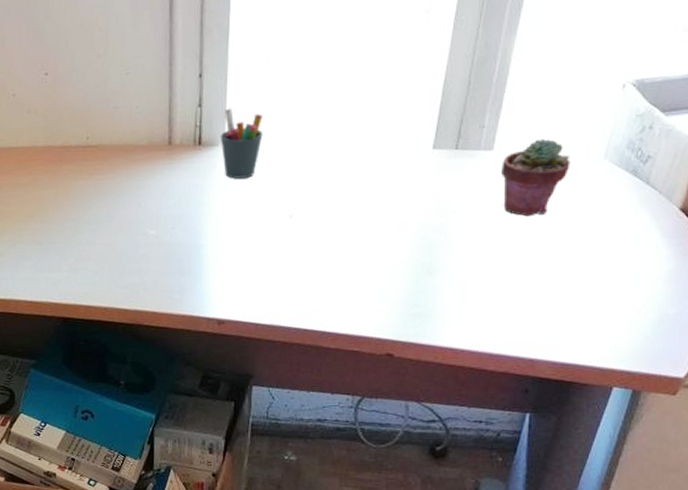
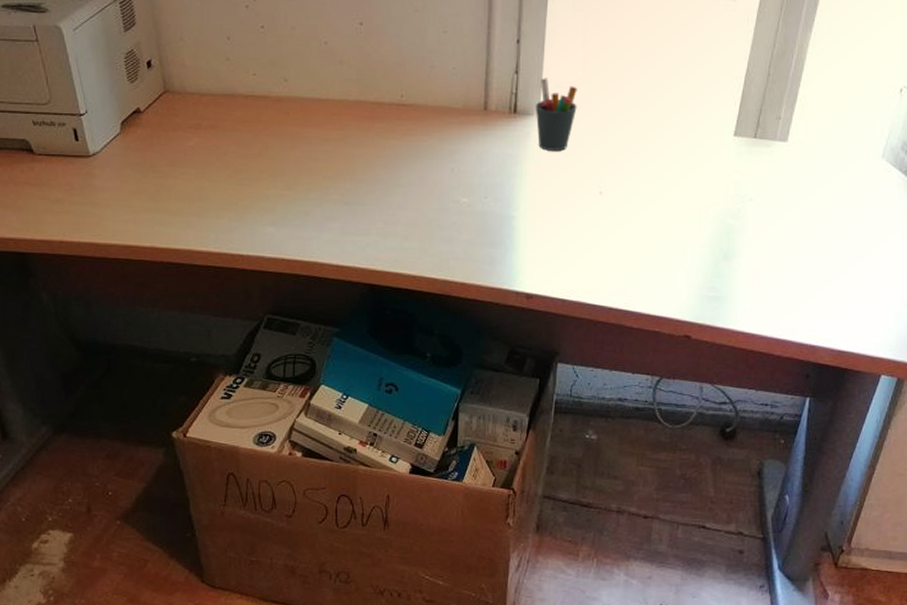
potted succulent: present [501,138,570,217] -> none [794,134,854,208]

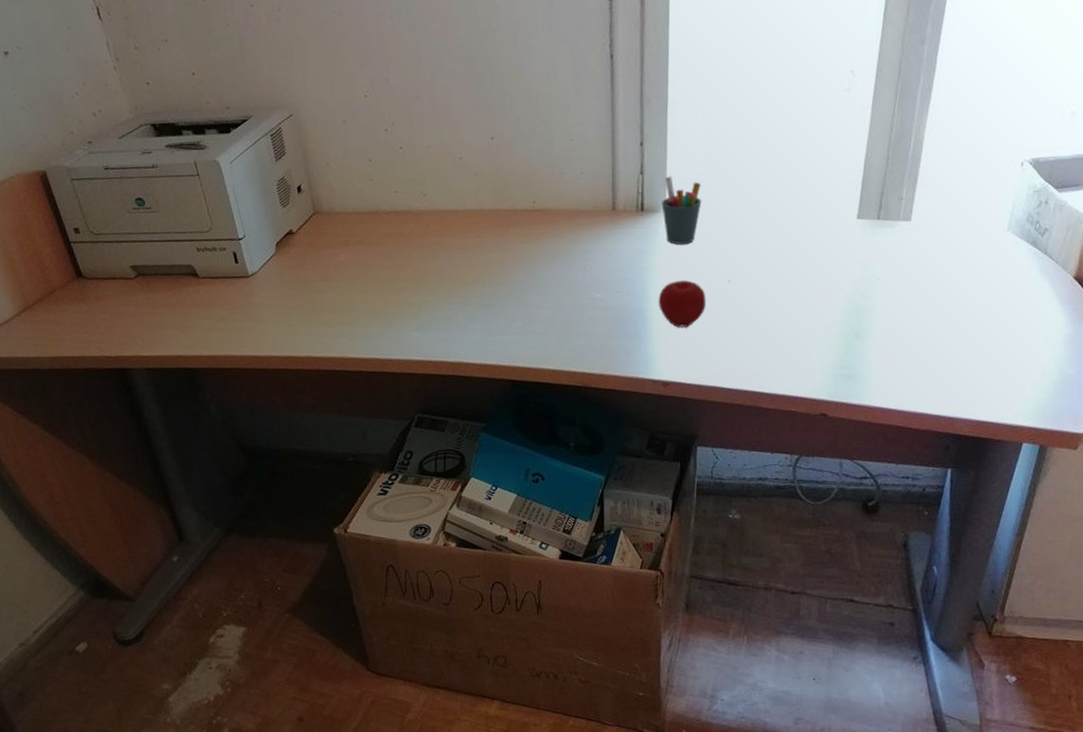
apple: none [526,189,576,238] -> present [658,280,707,328]

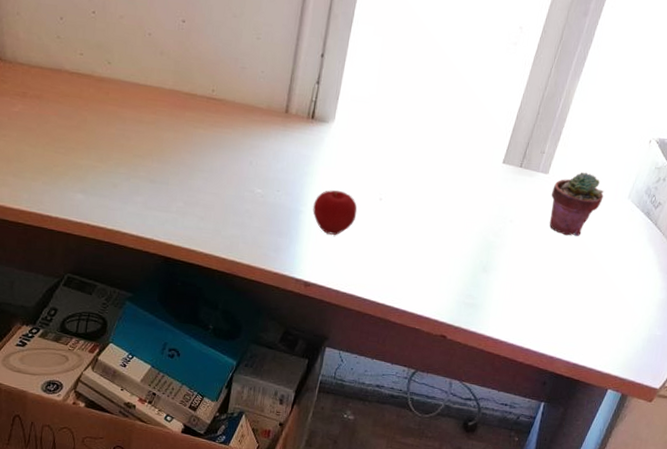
pen holder: present [661,176,702,245] -> none [330,90,370,158]
potted succulent: none [919,210,979,284] -> present [549,172,604,237]

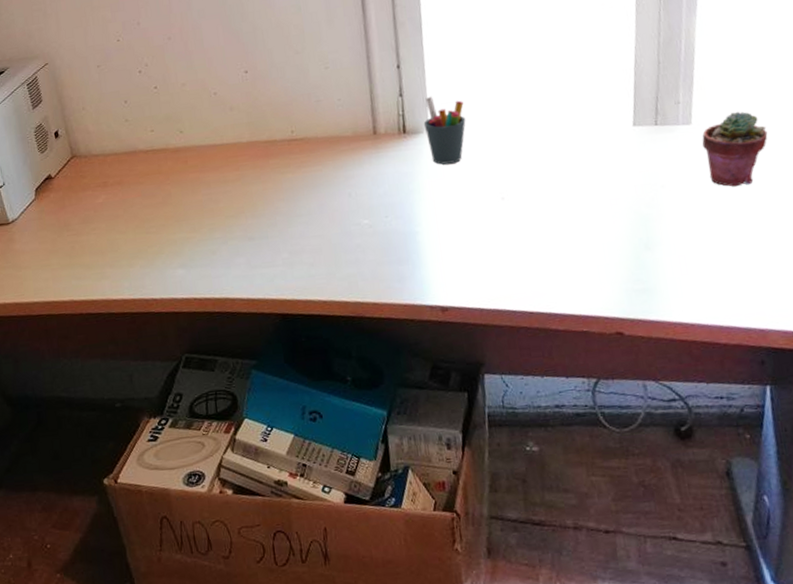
apple: present [313,190,358,235] -> none [429,200,481,250]
pen holder: none [330,90,370,158] -> present [423,96,466,165]

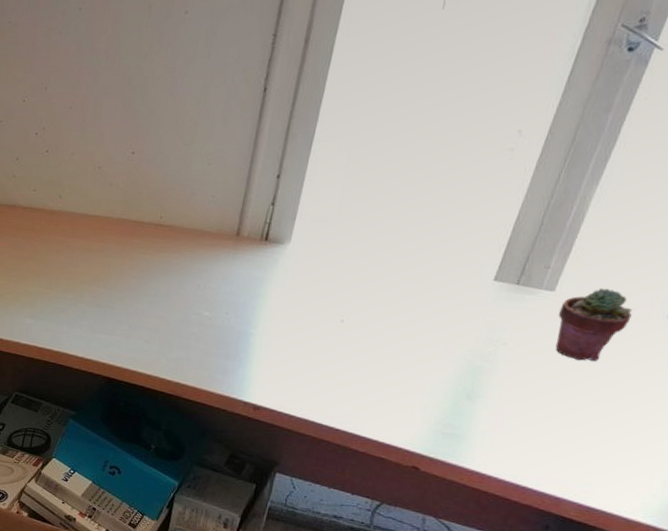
pen holder: present [423,96,466,165] -> none [285,211,332,279]

